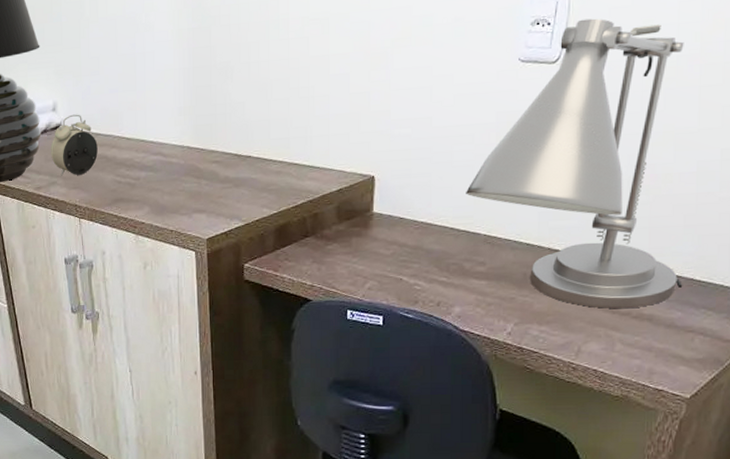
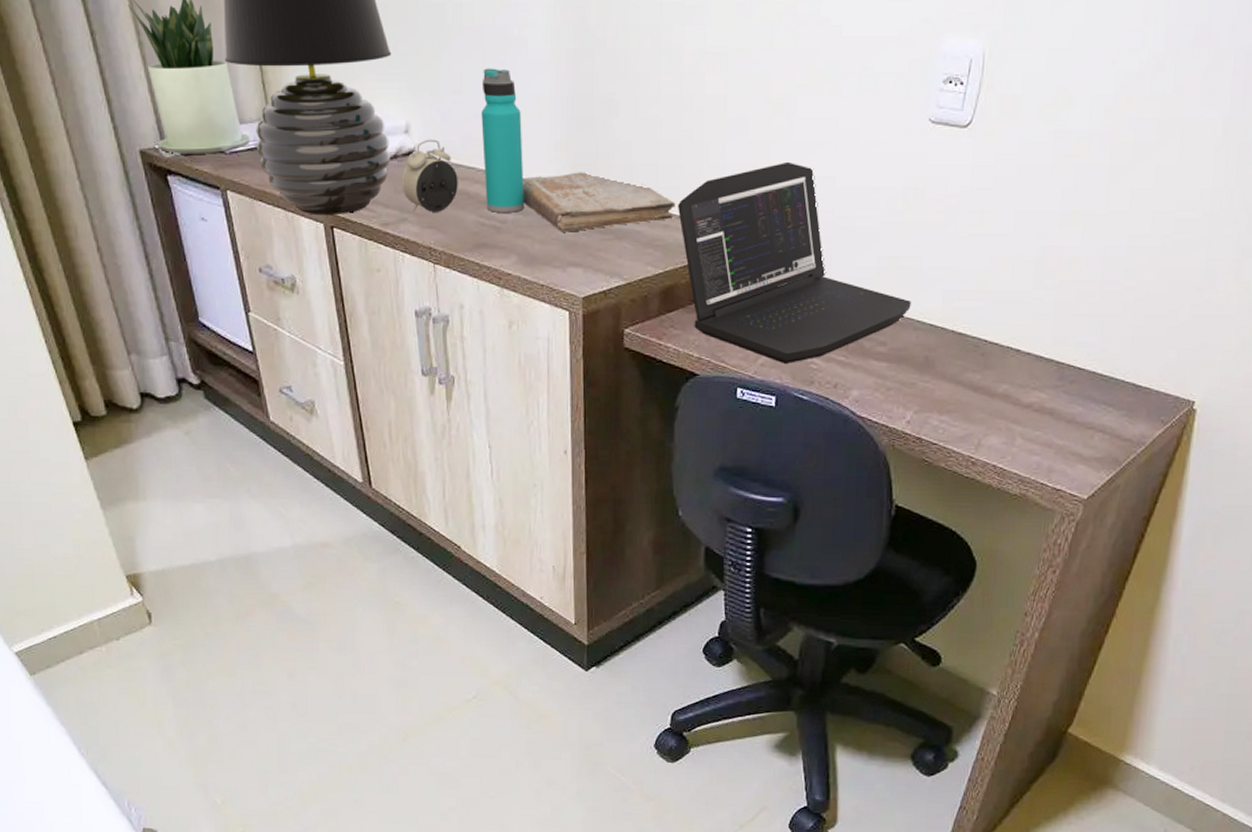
water bottle: none [115,50,154,172] -> present [481,68,524,212]
book: none [151,131,286,184] -> present [522,172,676,232]
laptop: none [287,107,508,286] -> present [677,161,912,363]
desk lamp: present [466,18,684,309] -> none [869,82,1097,401]

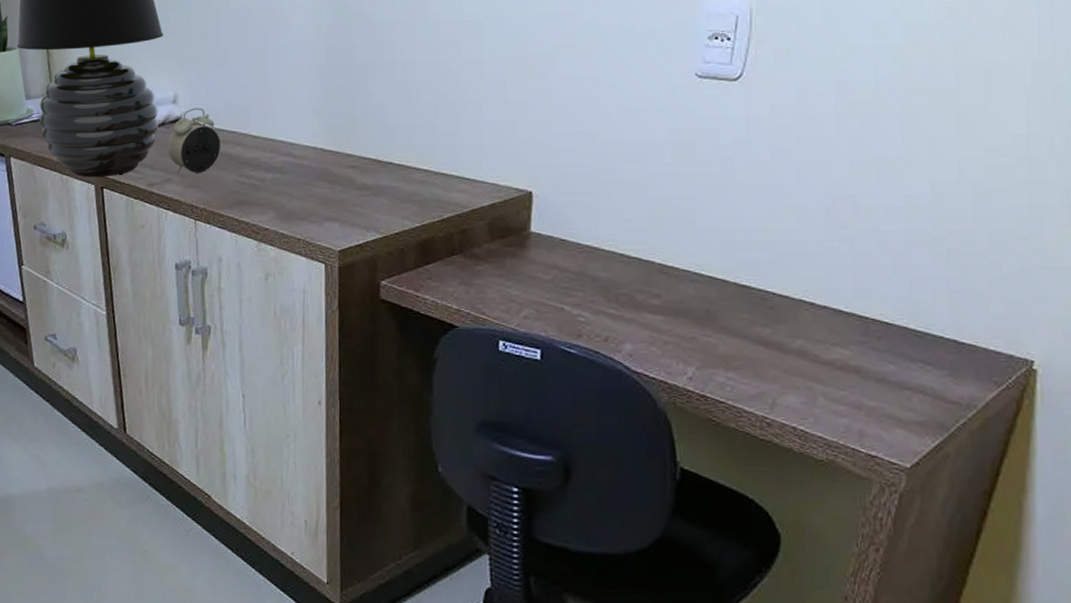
water bottle: present [481,68,524,212] -> none [244,43,283,172]
book: present [522,172,676,232] -> none [281,133,432,189]
laptop: present [677,161,912,363] -> none [434,118,687,316]

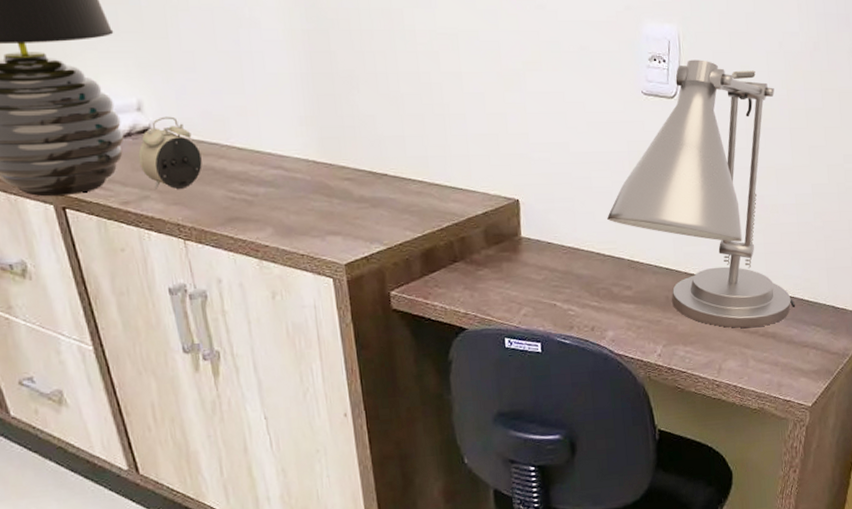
desk lamp: none [637,35,895,358] -> present [607,59,796,328]

